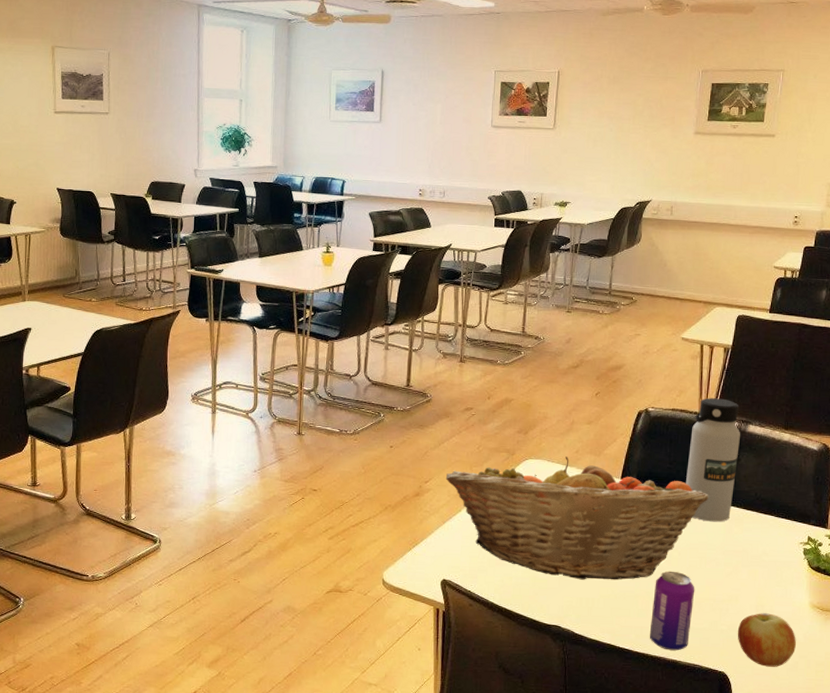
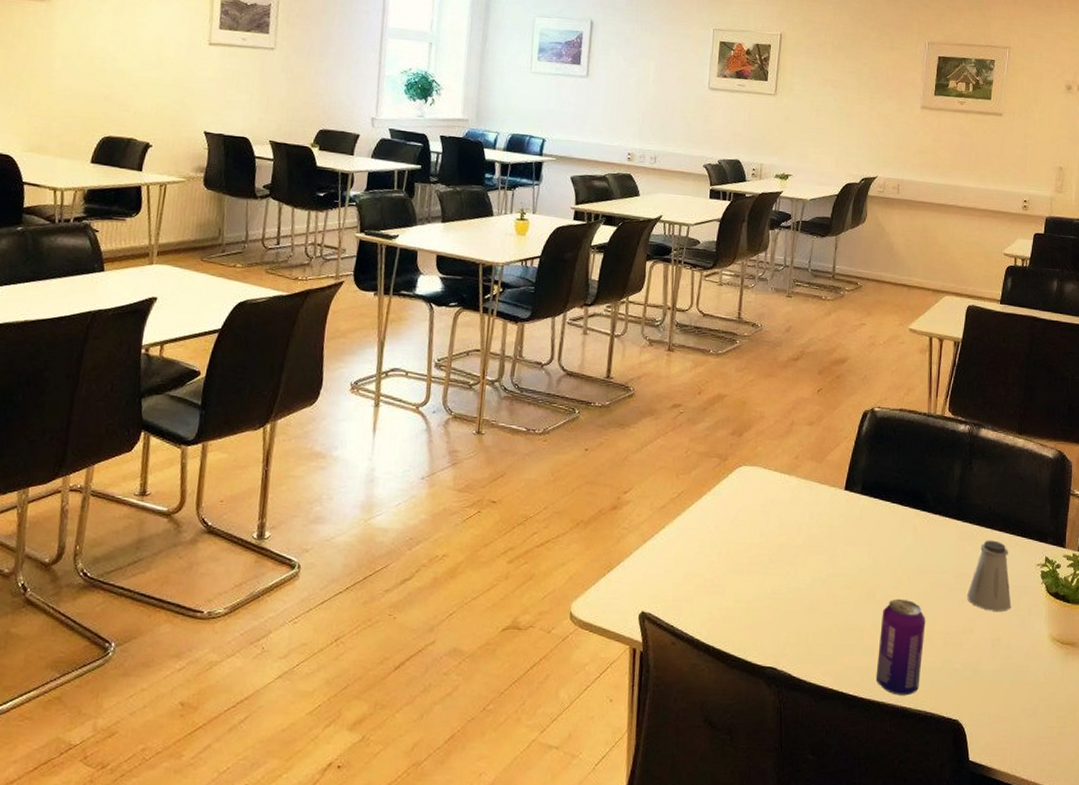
fruit basket: present [445,456,709,580] -> none [648,463,940,611]
water bottle: present [686,398,740,522] -> none [915,397,972,541]
saltshaker: none [733,522,775,583] -> present [967,540,1012,612]
apple: present [737,613,796,667] -> none [972,648,1035,713]

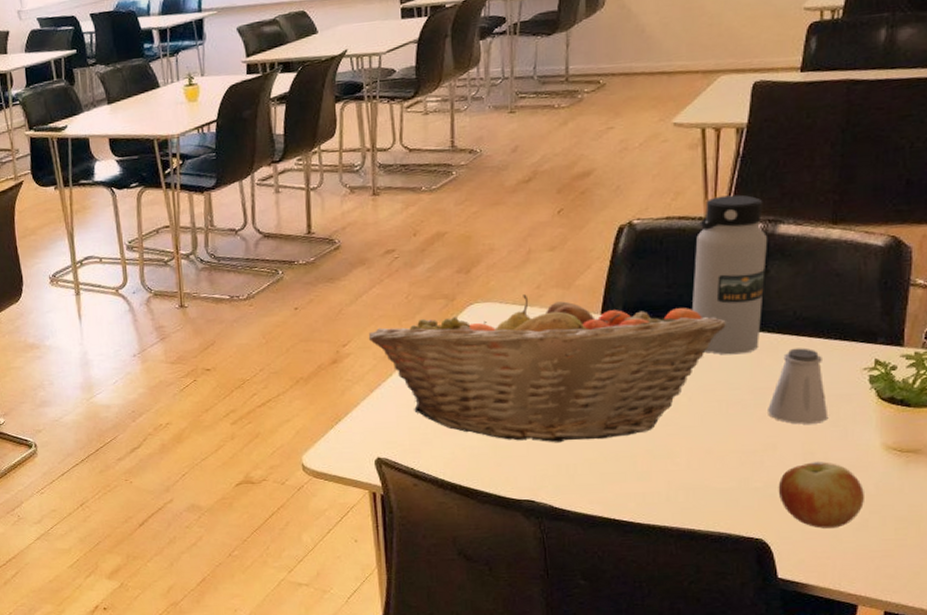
fruit basket: none [648,463,940,611] -> present [368,294,726,443]
beverage can: present [876,598,926,696] -> none [654,421,715,518]
water bottle: none [915,397,972,541] -> present [692,194,767,355]
apple: none [972,648,1035,713] -> present [778,462,864,528]

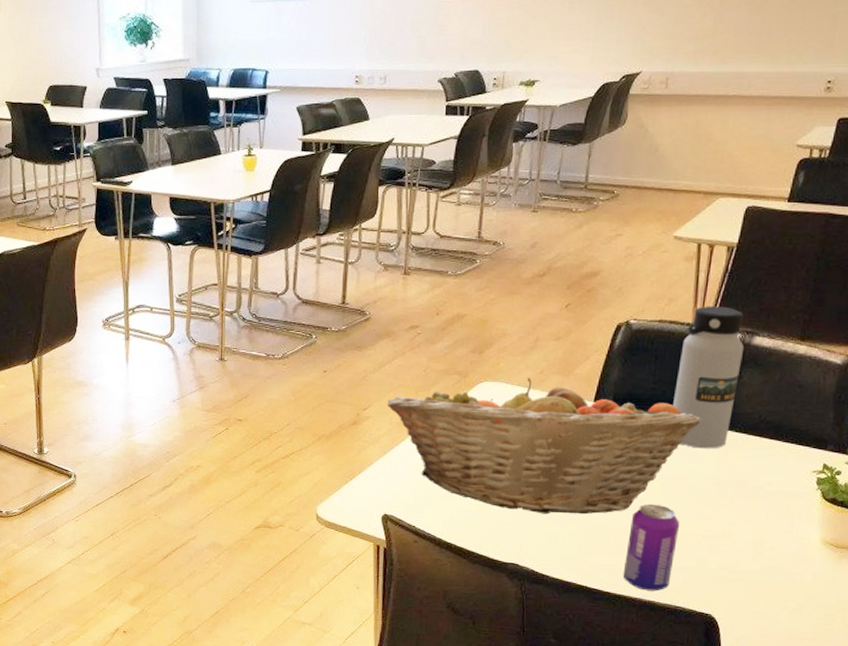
beverage can: none [654,421,715,518] -> present [622,504,680,591]
saltshaker: present [768,348,829,424] -> none [728,448,779,516]
apple: present [778,462,864,528] -> none [729,550,802,610]

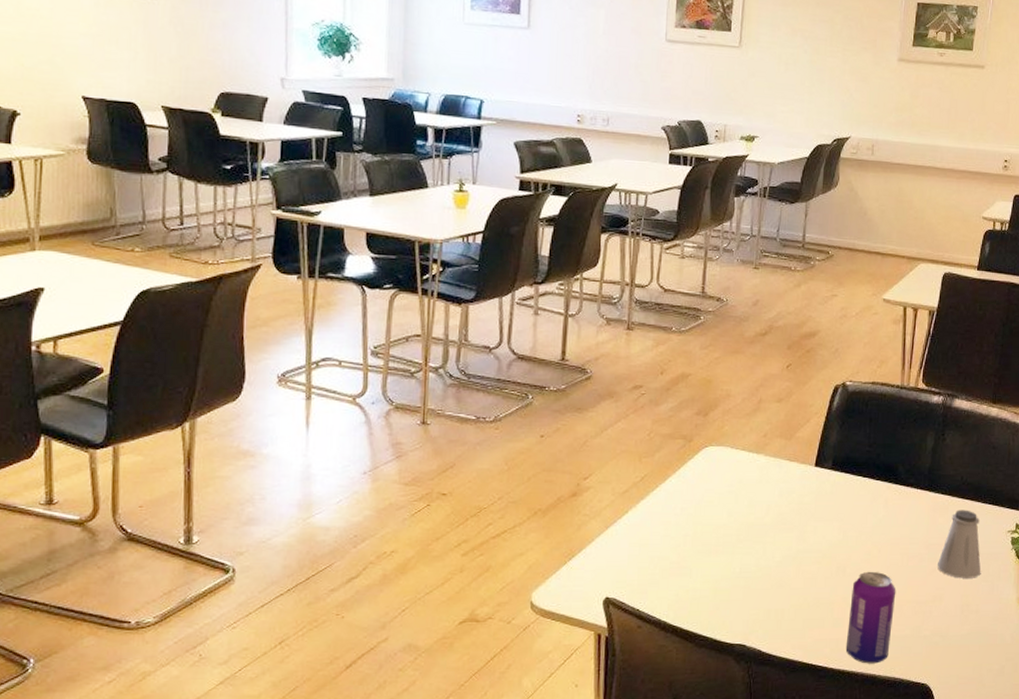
fruit basket: present [387,378,701,515] -> none [609,442,911,588]
water bottle: present [673,306,744,449] -> none [887,368,946,512]
saltshaker: none [728,448,779,516] -> present [937,510,981,578]

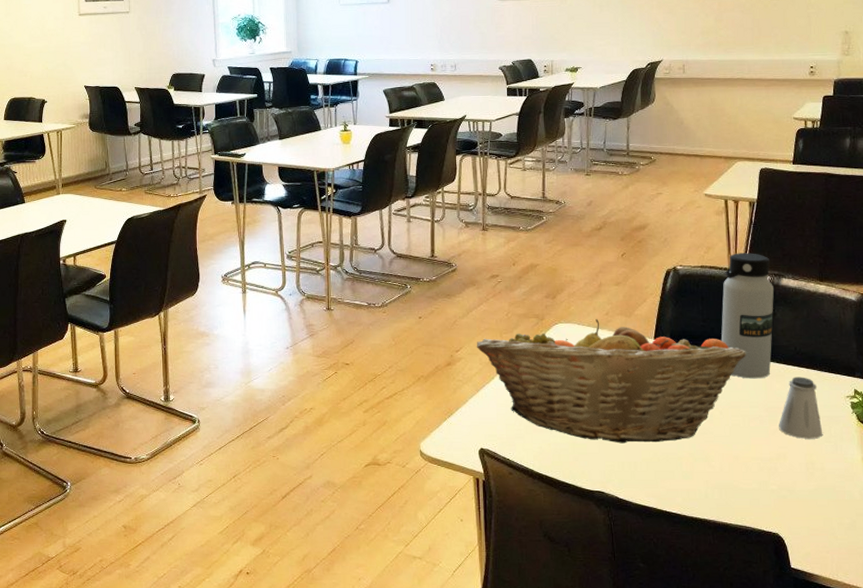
fruit basket: none [609,442,911,588] -> present [476,319,746,444]
beverage can: present [845,571,896,664] -> none [696,431,741,513]
water bottle: none [887,368,946,512] -> present [721,253,774,379]

